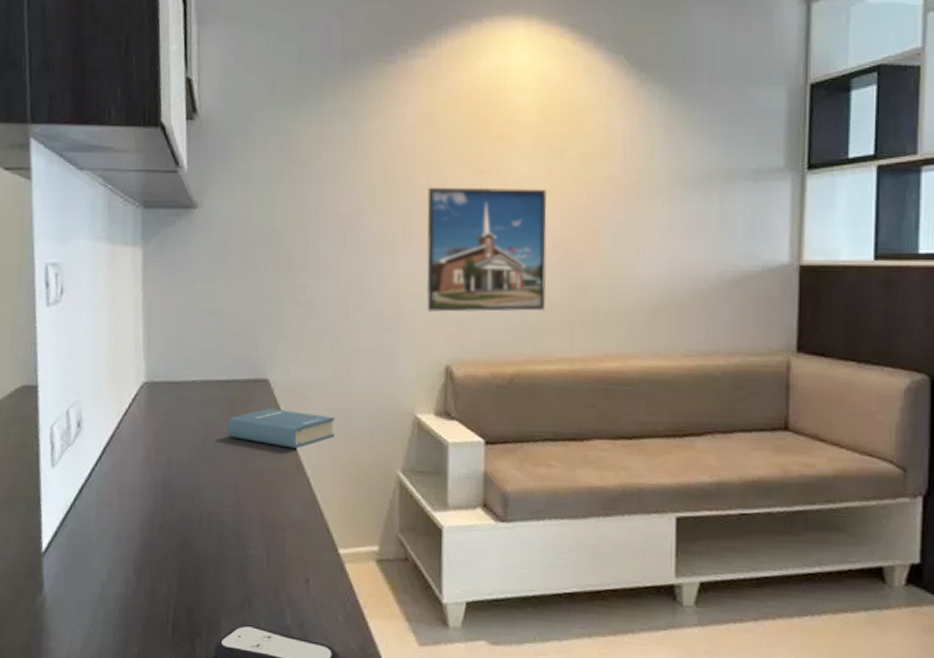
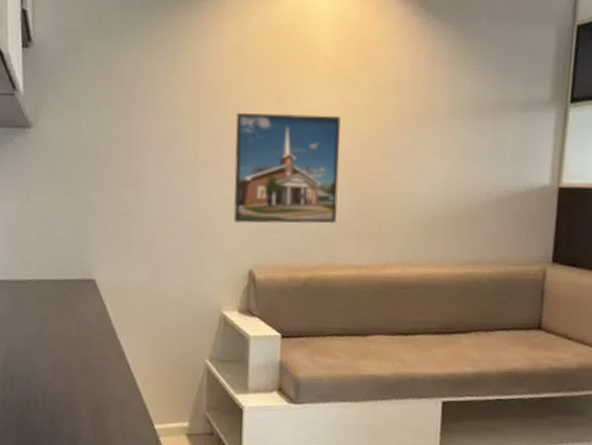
hardback book: present [227,408,335,448] -> none [59,304,152,339]

